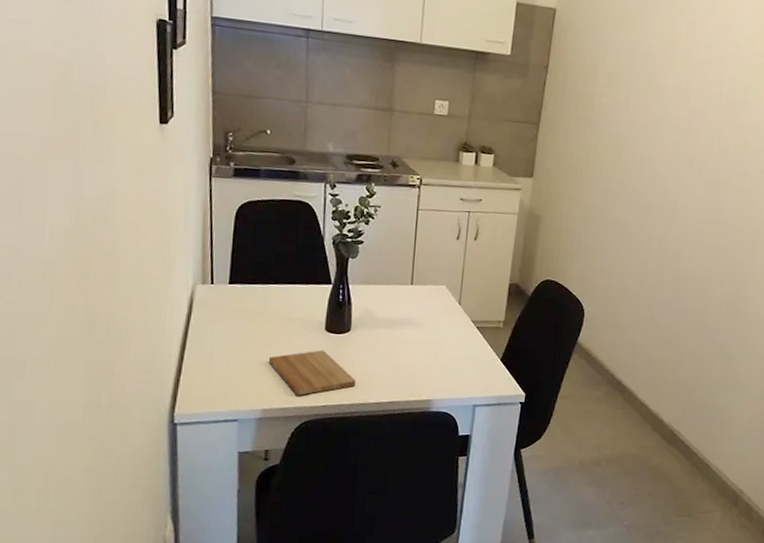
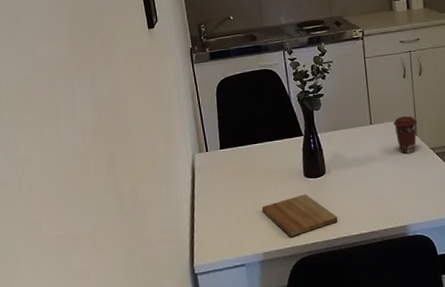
coffee cup: none [437,281,464,324] -> present [393,115,418,154]

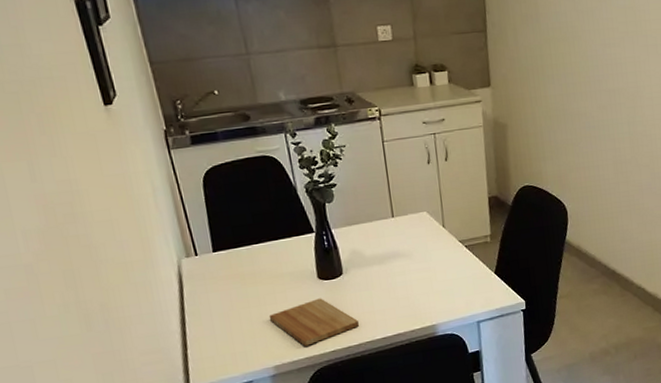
coffee cup: present [393,115,418,154] -> none [418,206,445,249]

